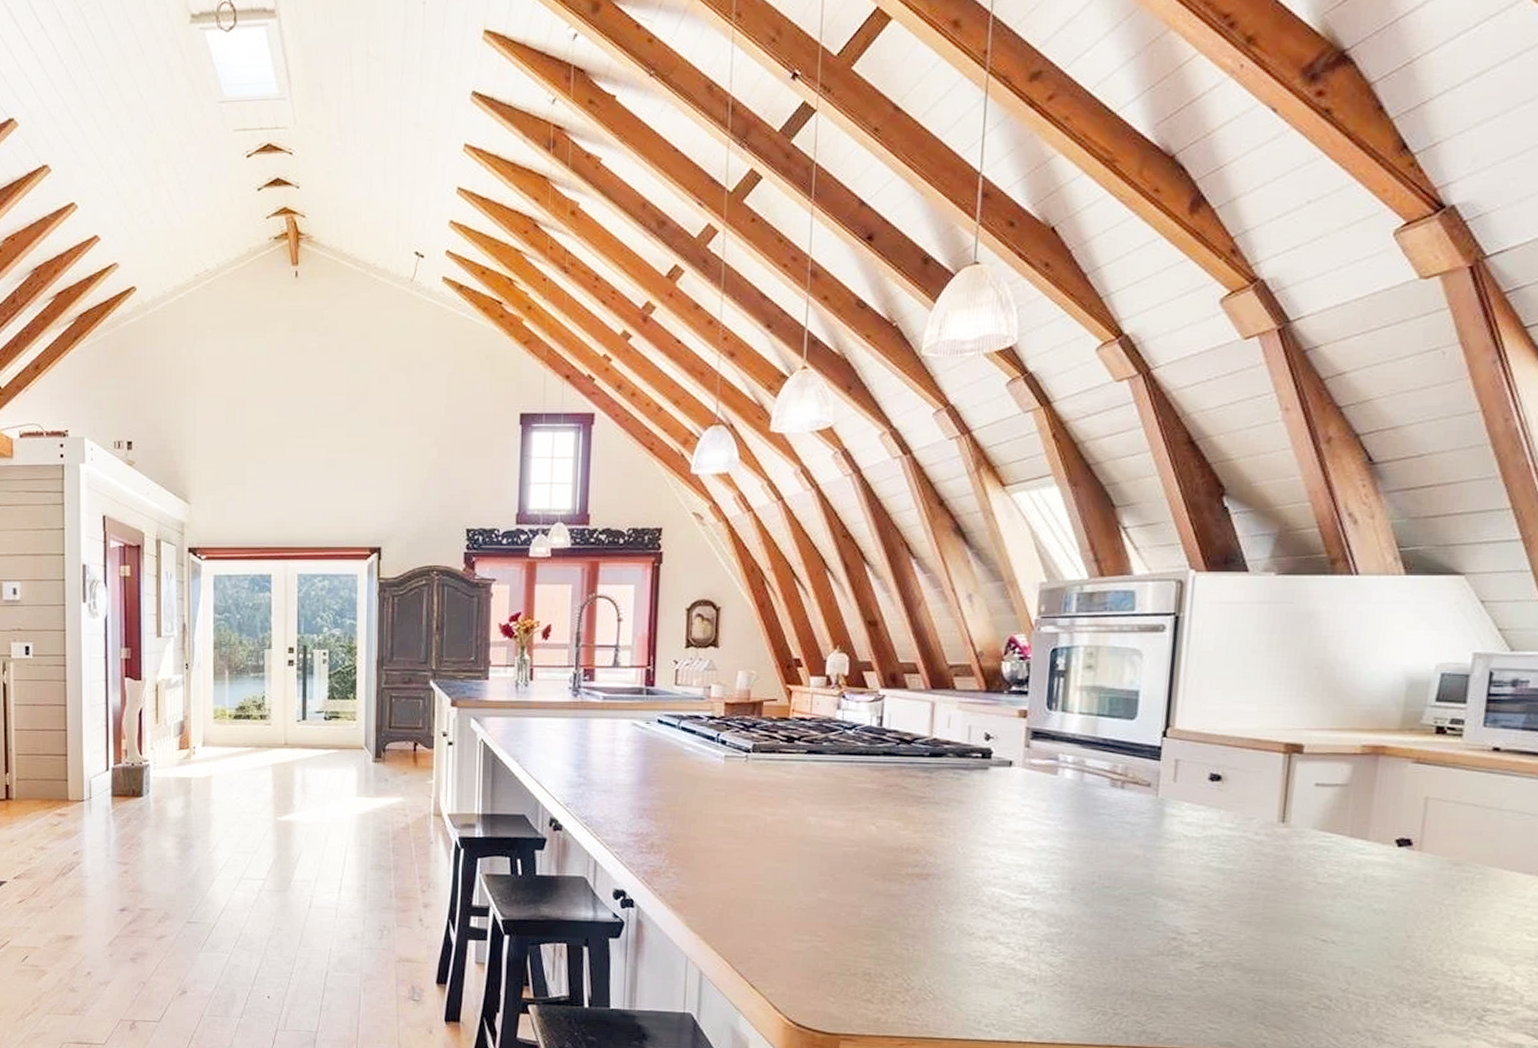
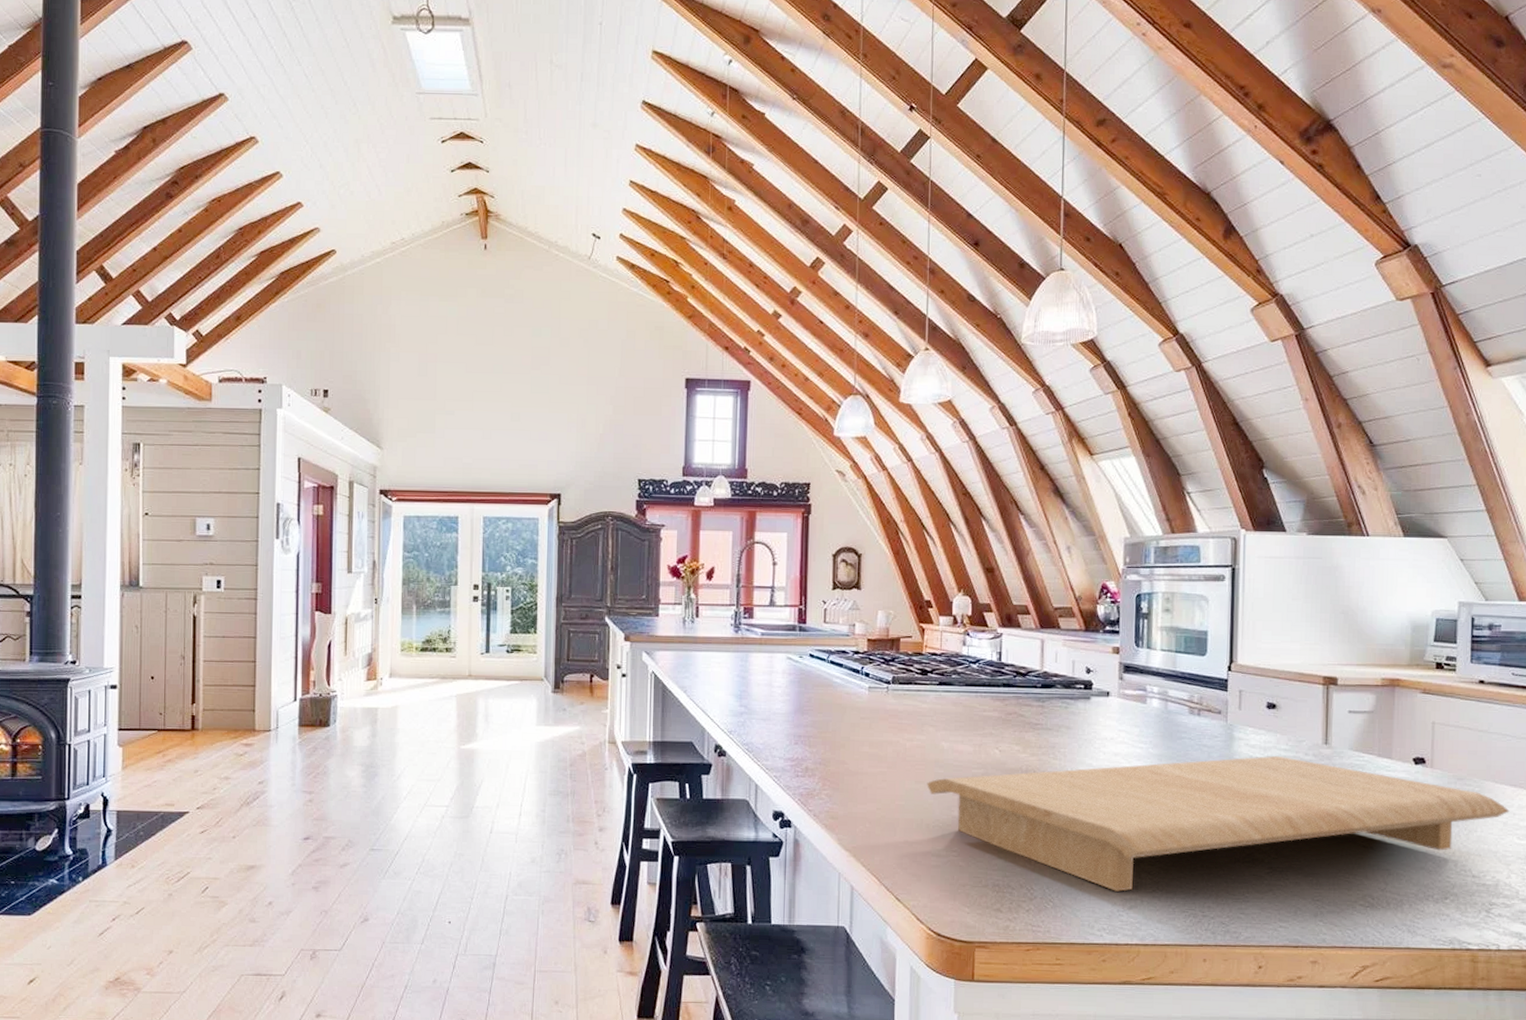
cutting board: none [789,835,1520,985] -> present [927,755,1510,892]

